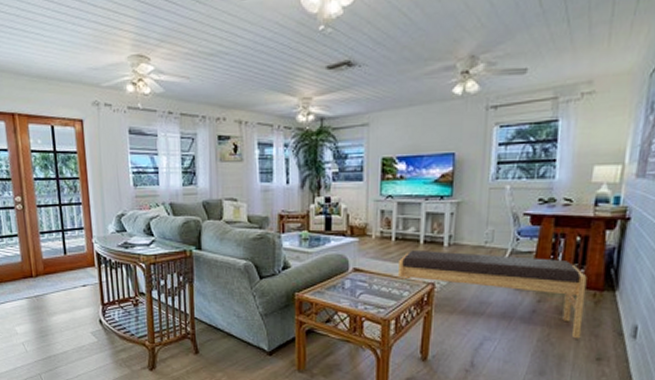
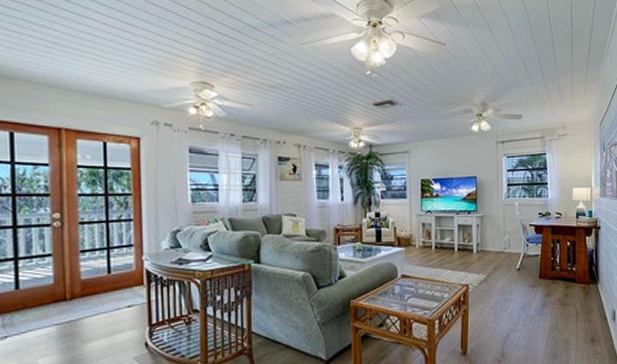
bench: present [397,249,587,339] -> none [438,256,579,325]

